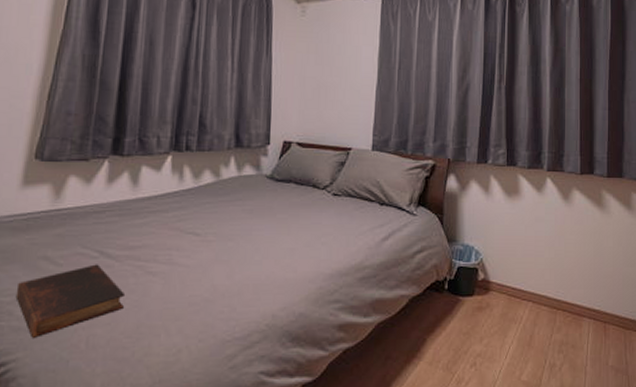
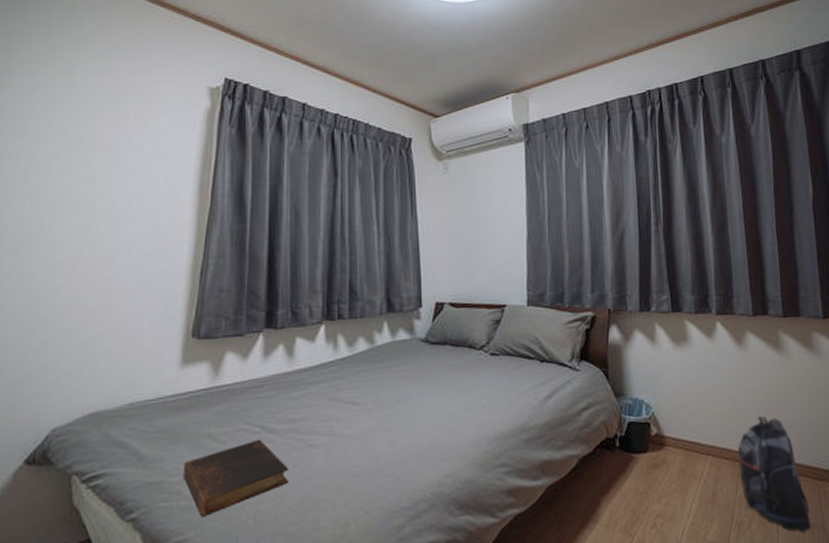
backpack: none [555,267,616,376] -> present [737,415,812,533]

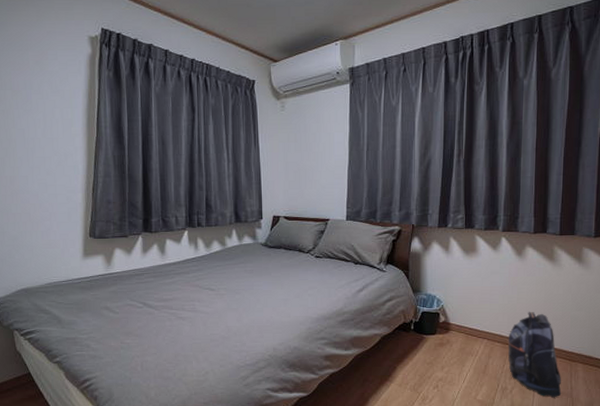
book: present [183,439,289,518] -> none [89,312,165,364]

